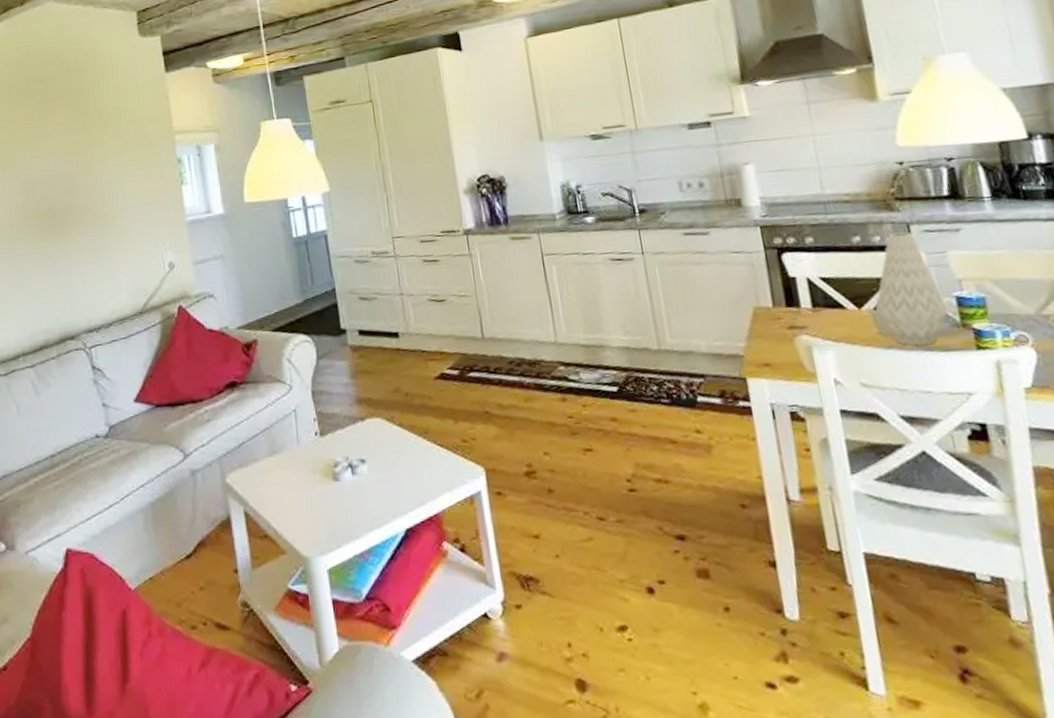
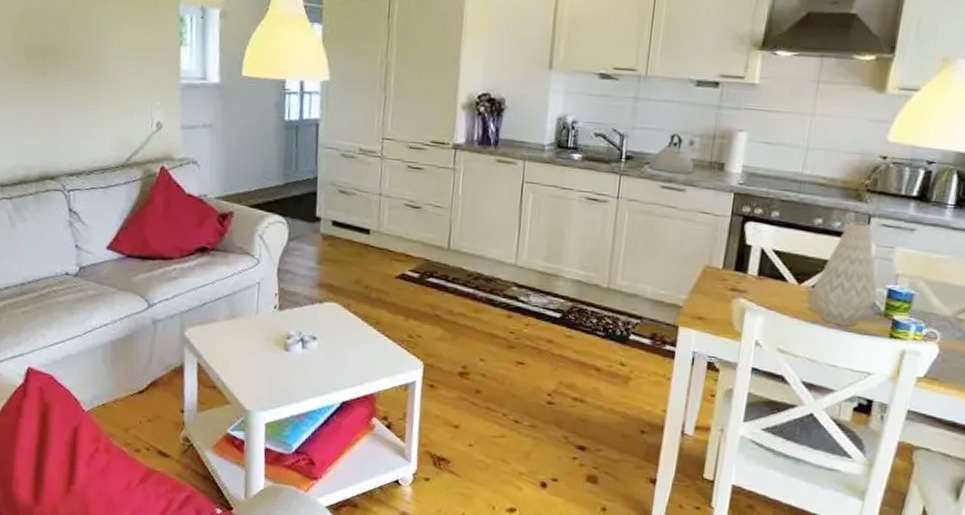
kettle: none [665,179,712,220] -> present [649,134,695,175]

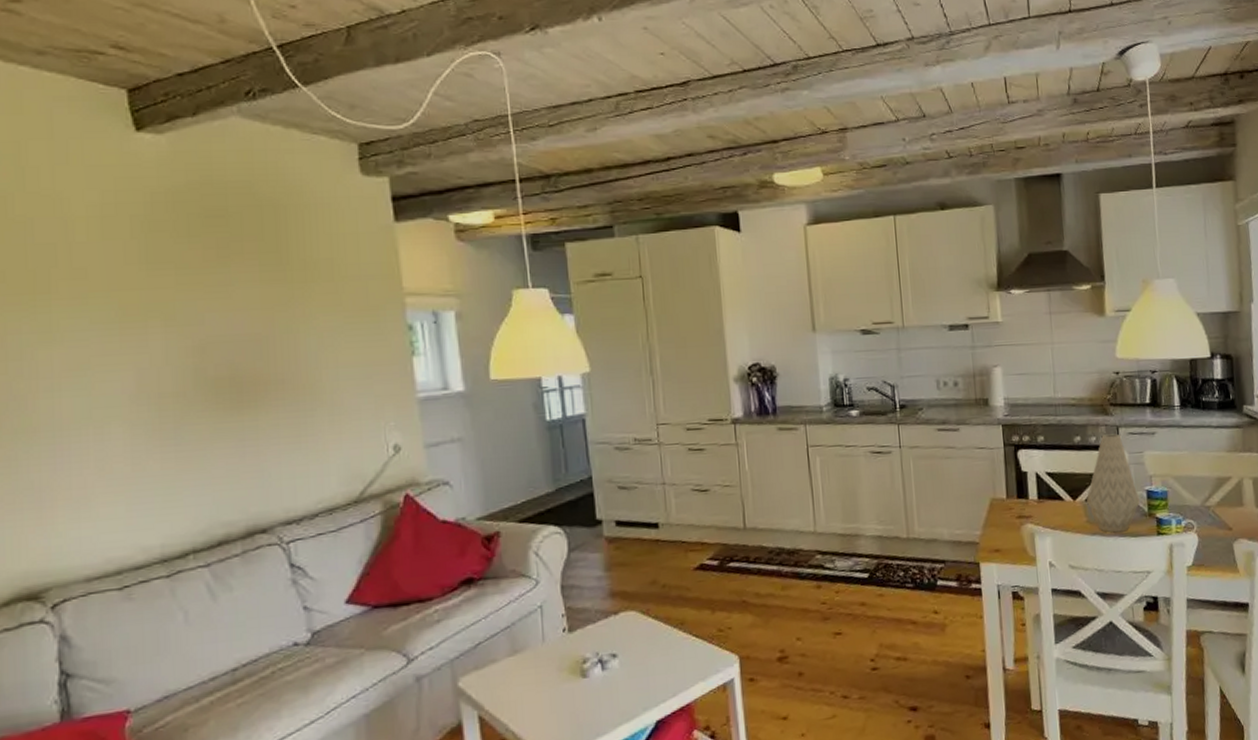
kettle: present [649,134,695,175] -> none [923,378,963,416]

